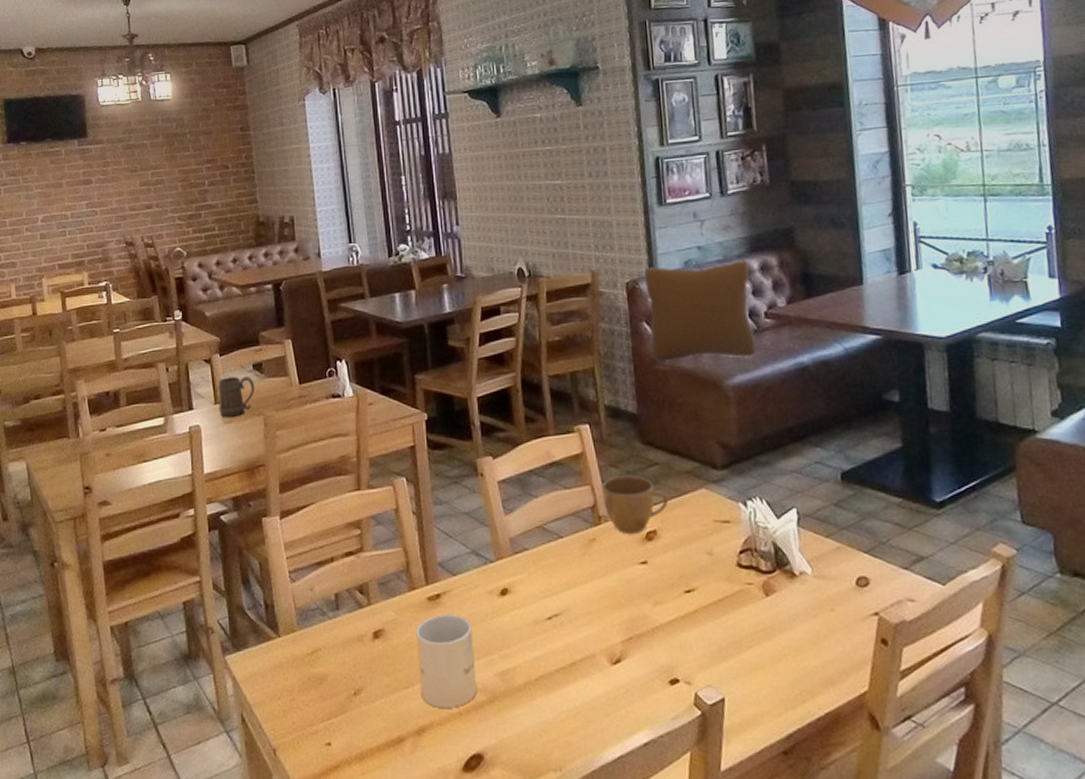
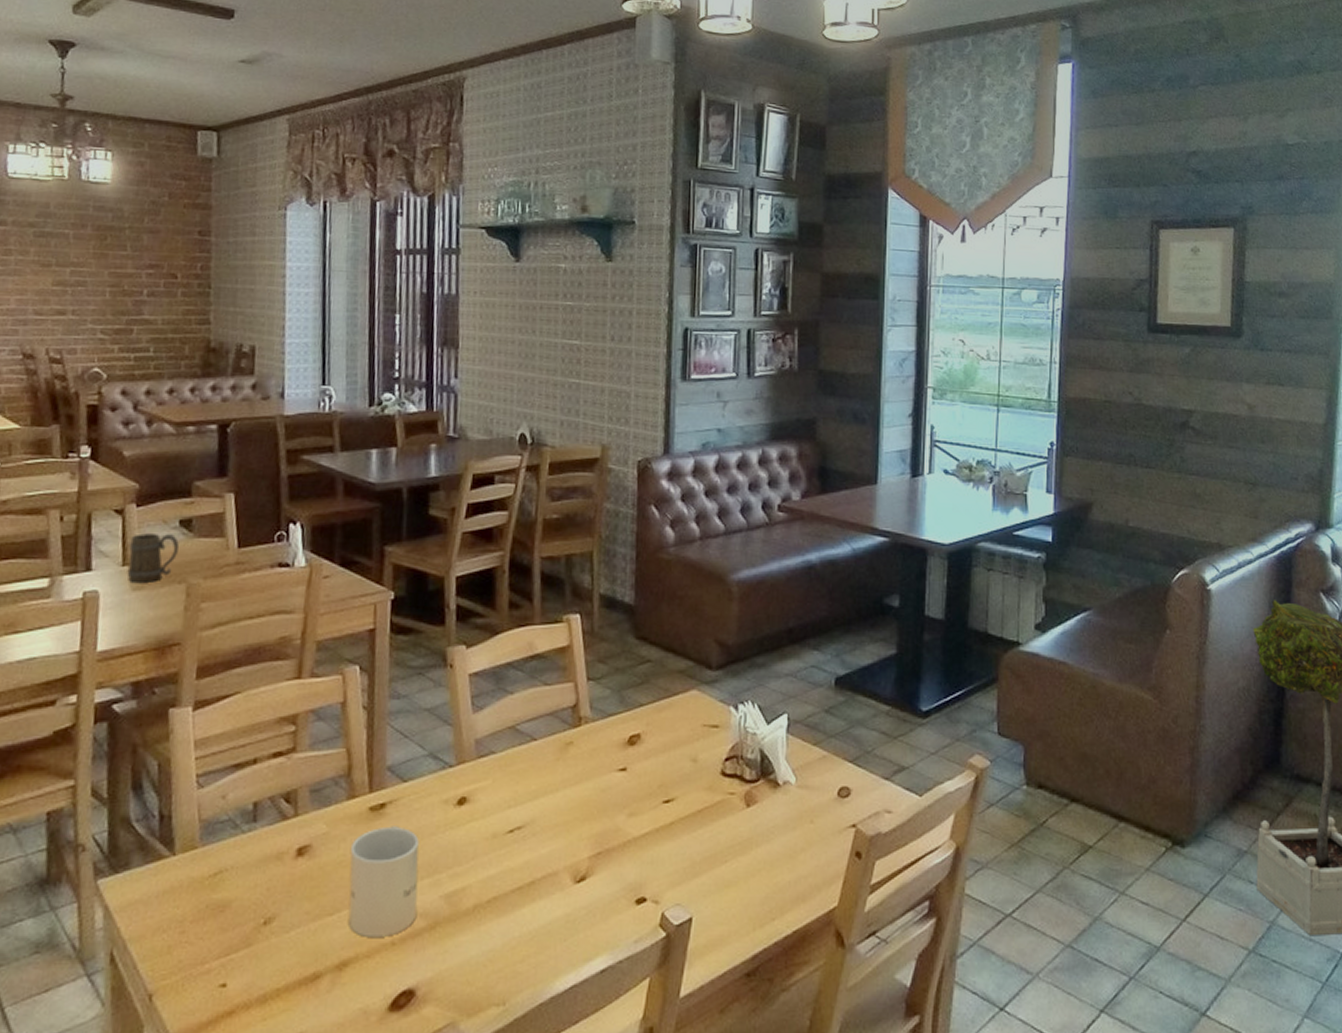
cup: present [602,476,668,533] -> none [586,673,657,737]
cushion: present [644,260,756,362] -> none [657,446,768,551]

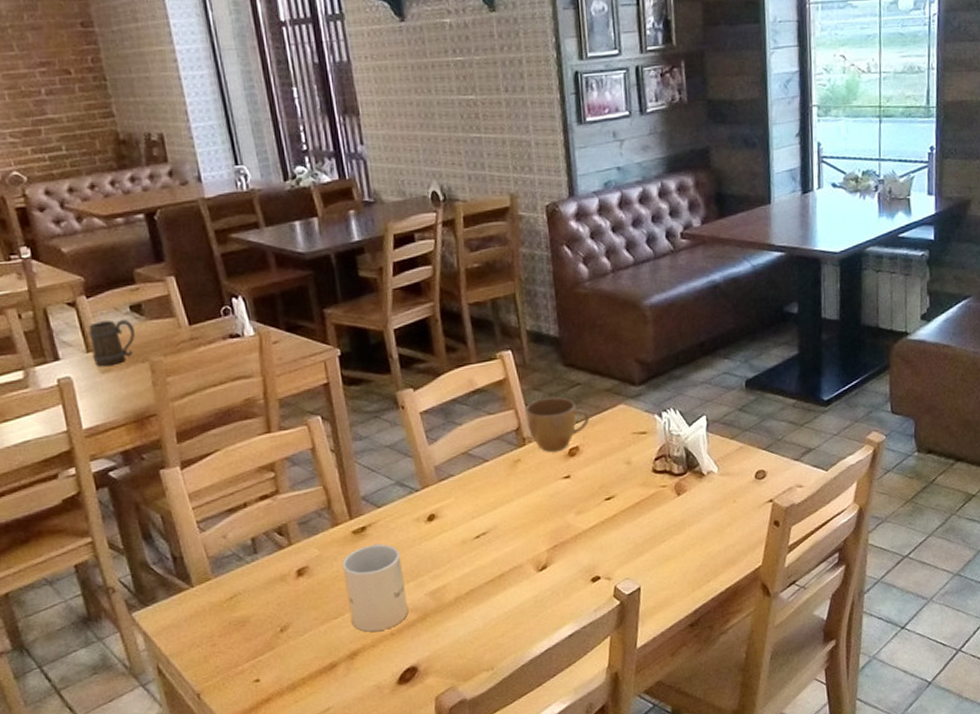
cup: none [586,673,657,737] -> present [525,397,590,452]

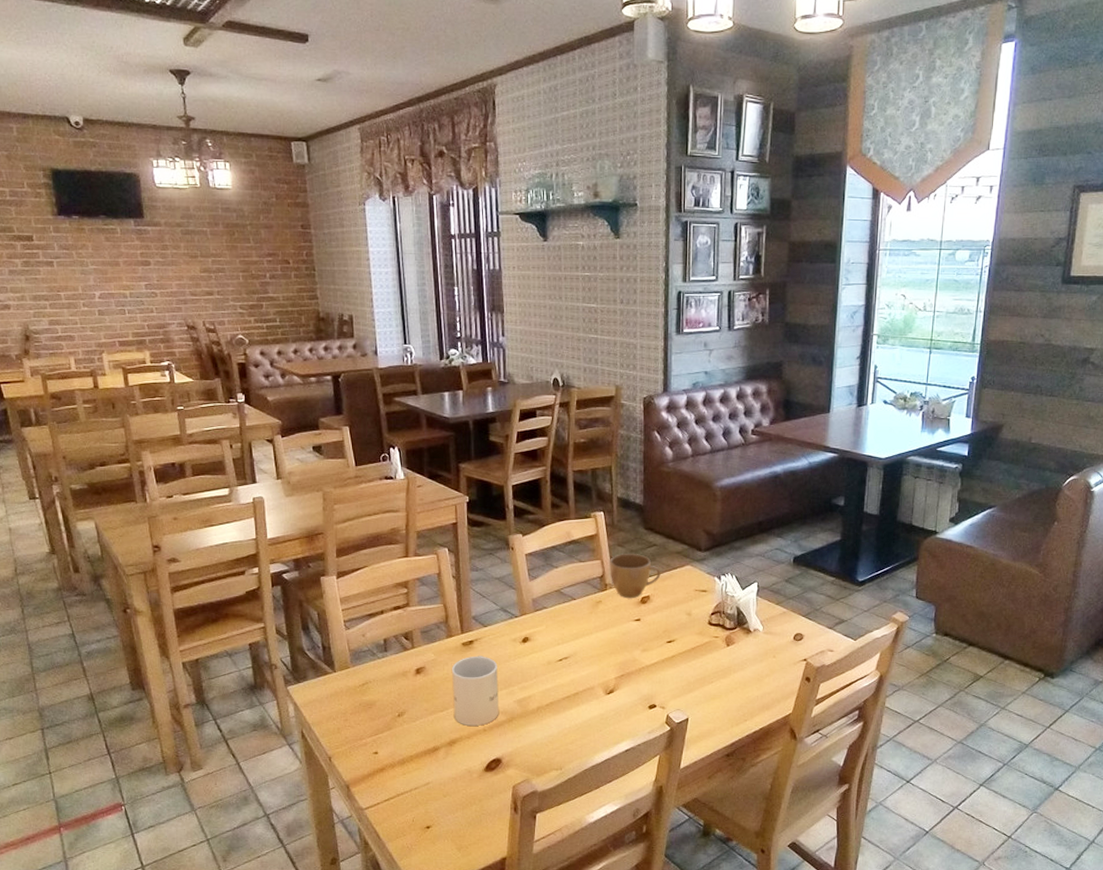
beer mug: present [88,319,135,366] -> none [280,456,314,491]

